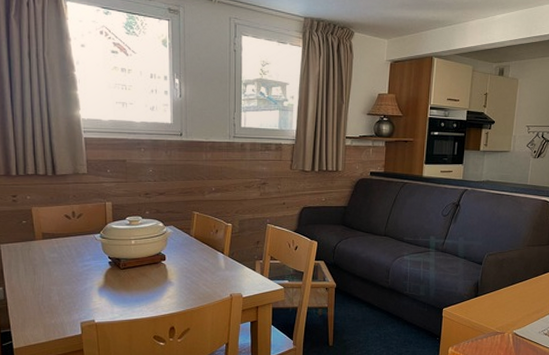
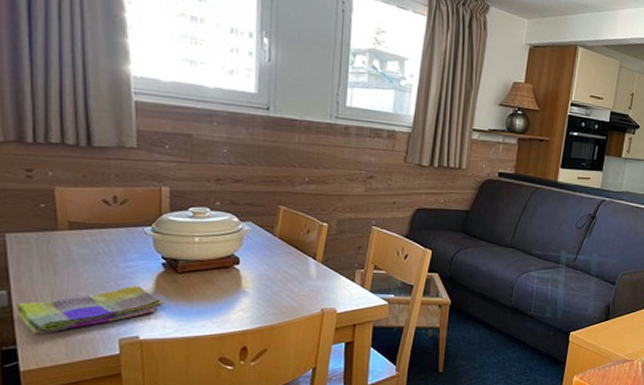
dish towel: none [9,280,112,321] -> present [17,285,164,335]

